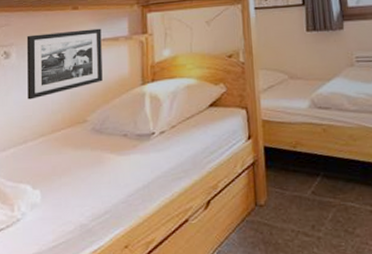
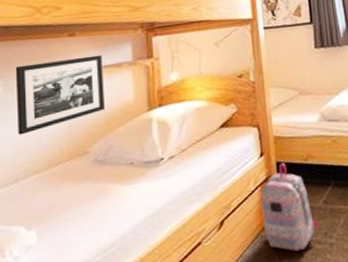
backpack: none [247,148,307,241] -> present [260,162,319,252]

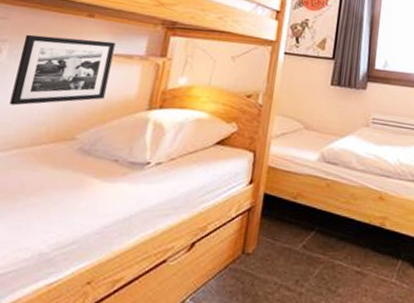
backpack: present [260,162,319,252] -> none [235,195,293,294]

